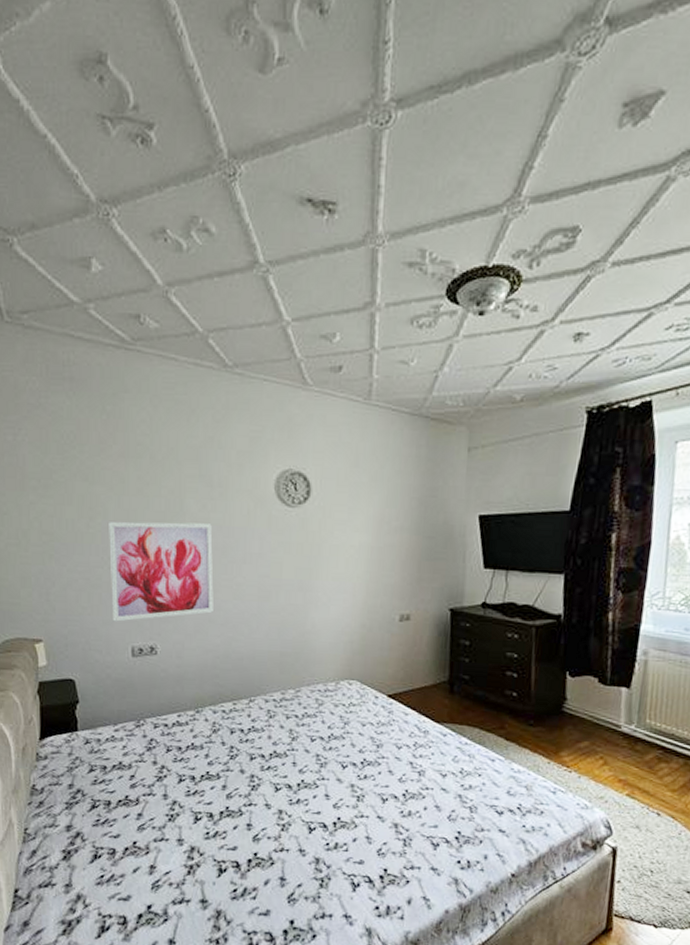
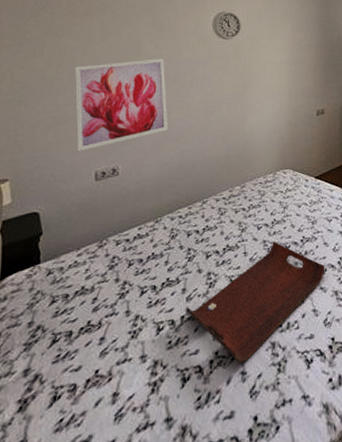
serving tray: none [225,756,387,869] -> present [186,241,325,363]

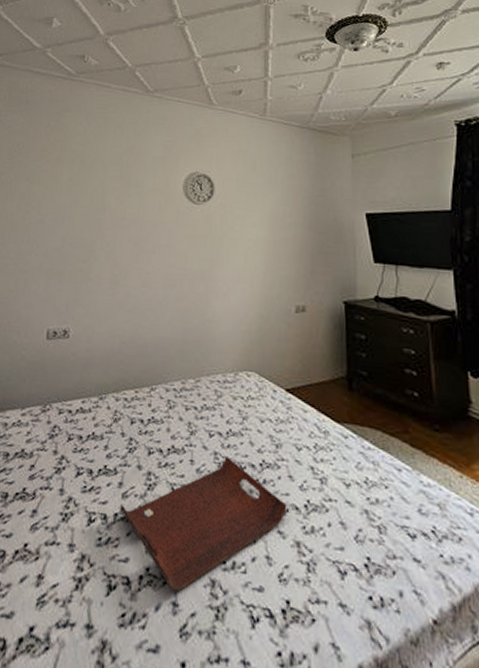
wall art: present [75,59,168,152] -> none [33,214,127,305]

